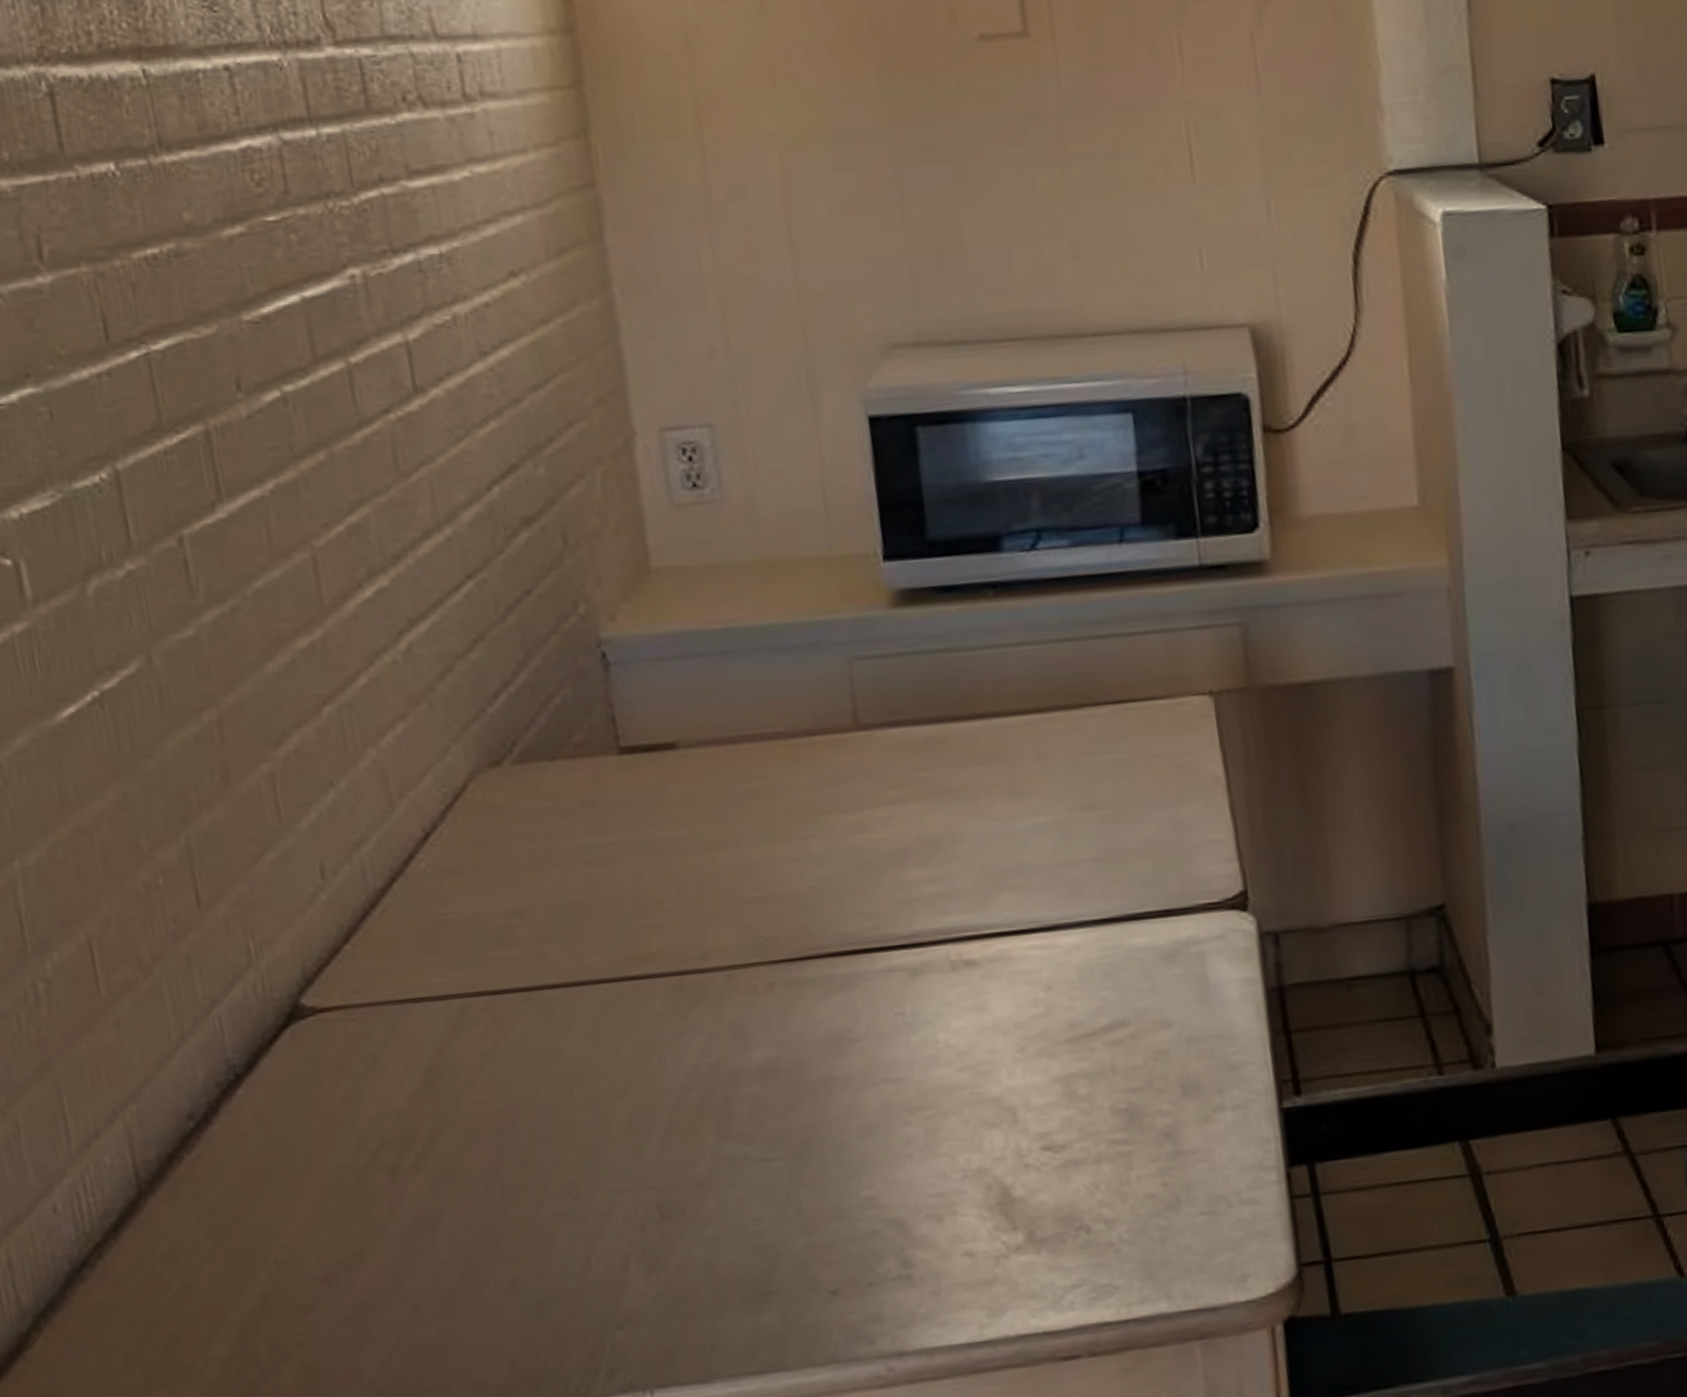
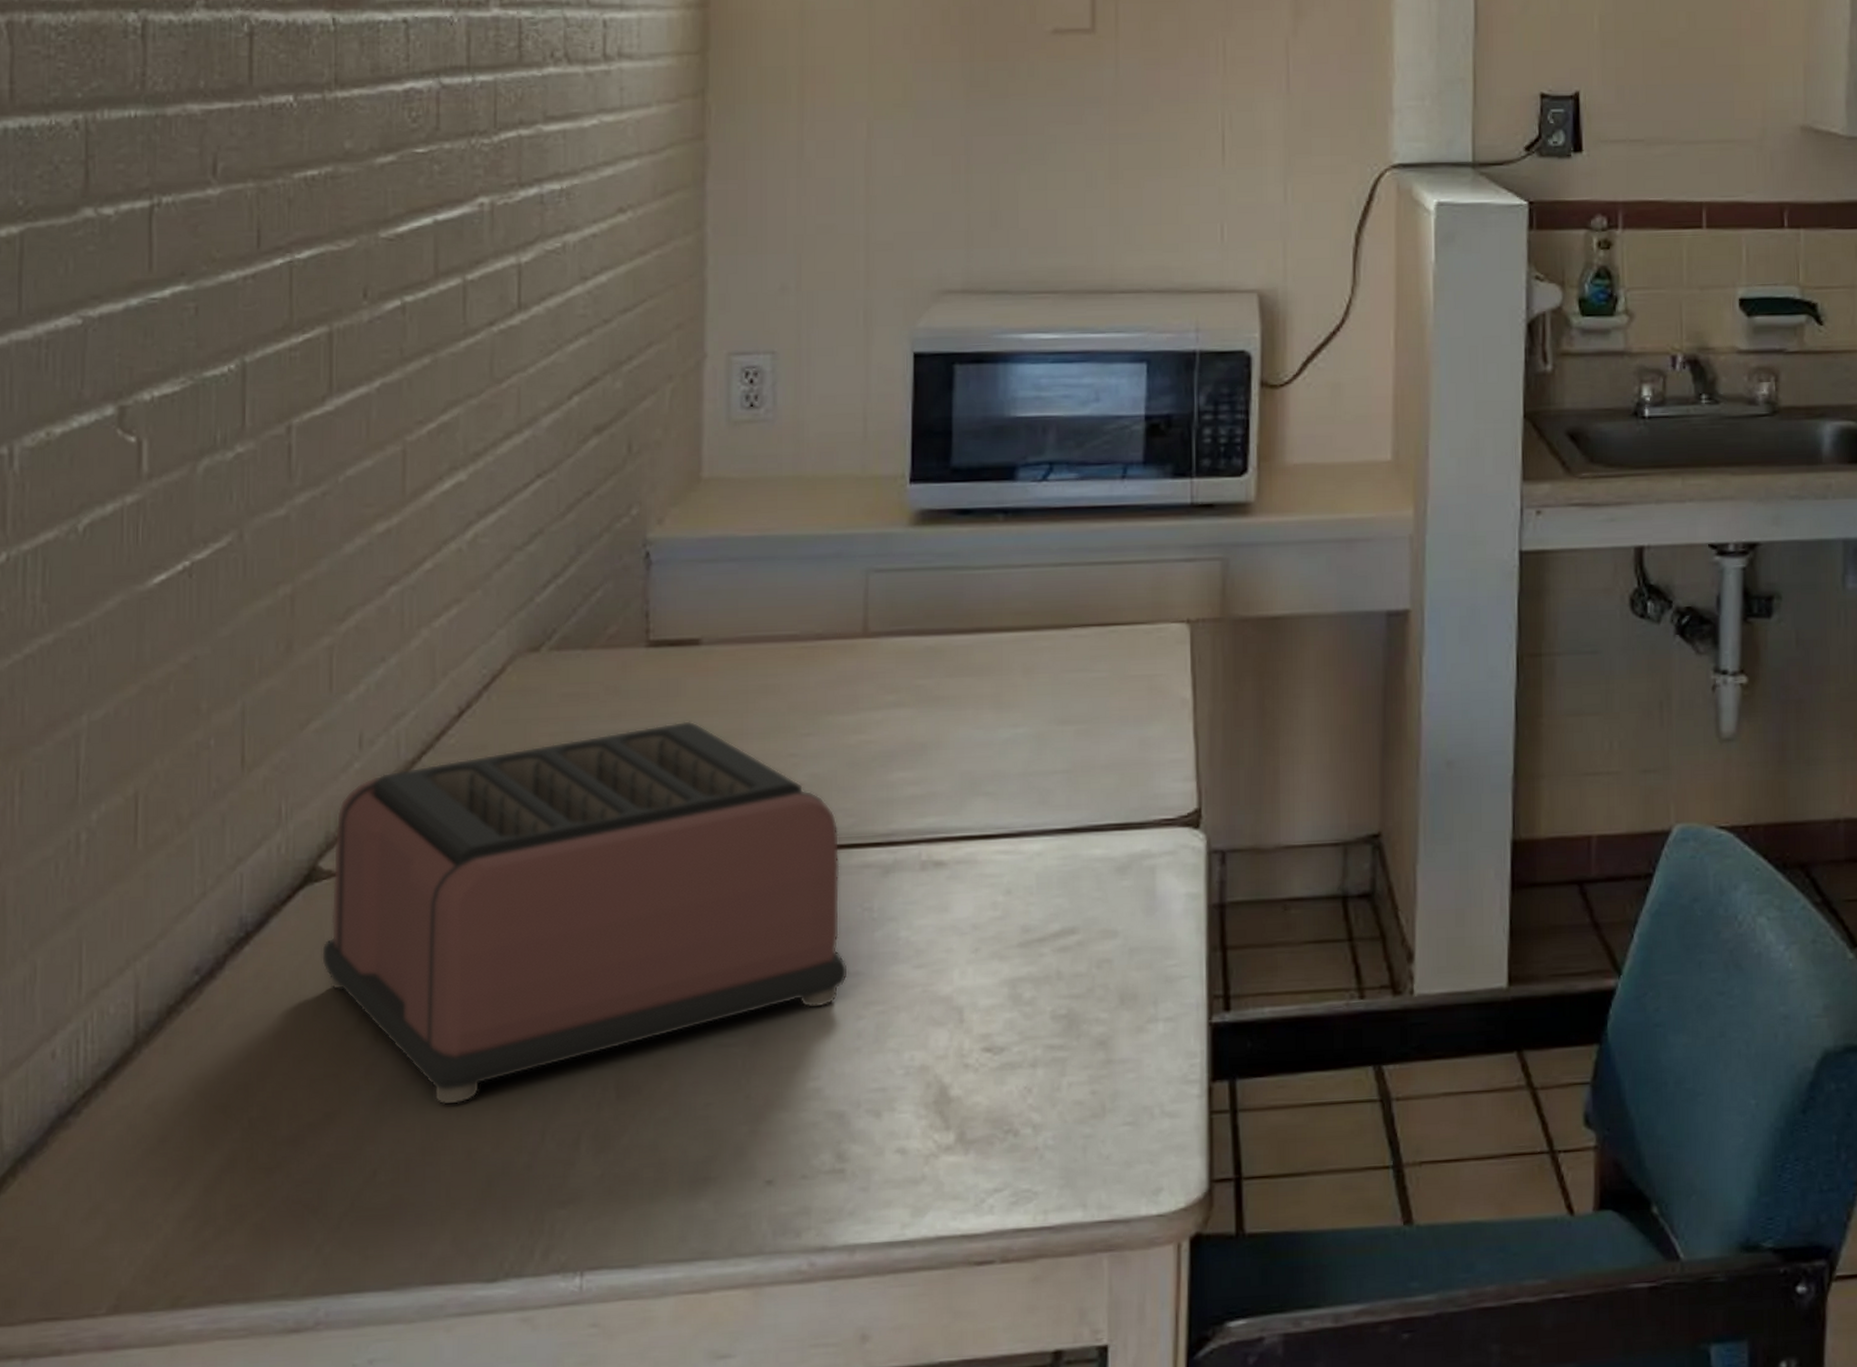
toaster: none [310,829,889,1236] -> present [321,721,849,1105]

